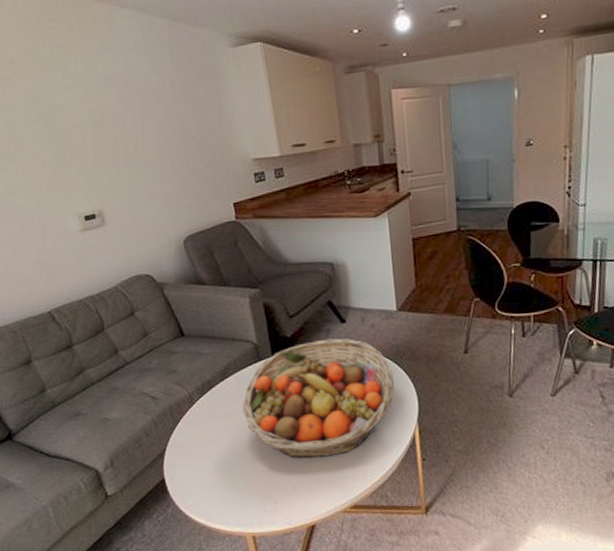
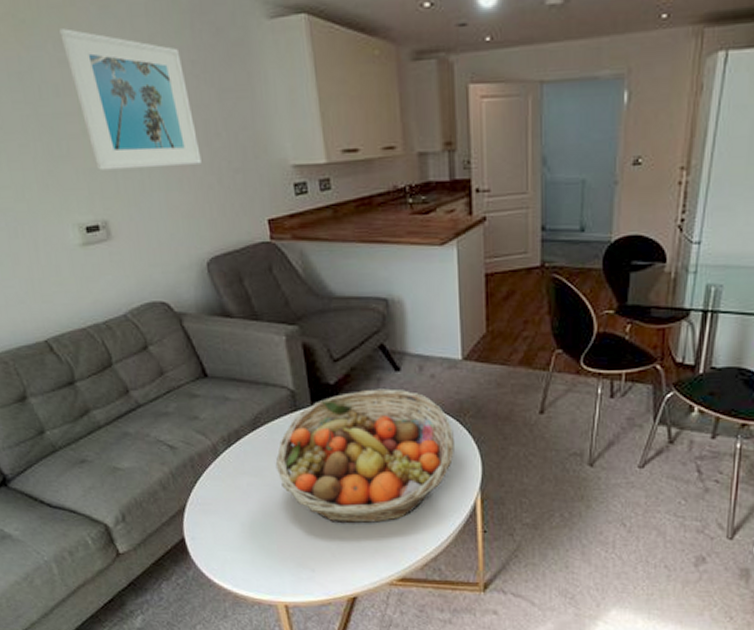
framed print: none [67,61,179,171] -> present [59,28,202,171]

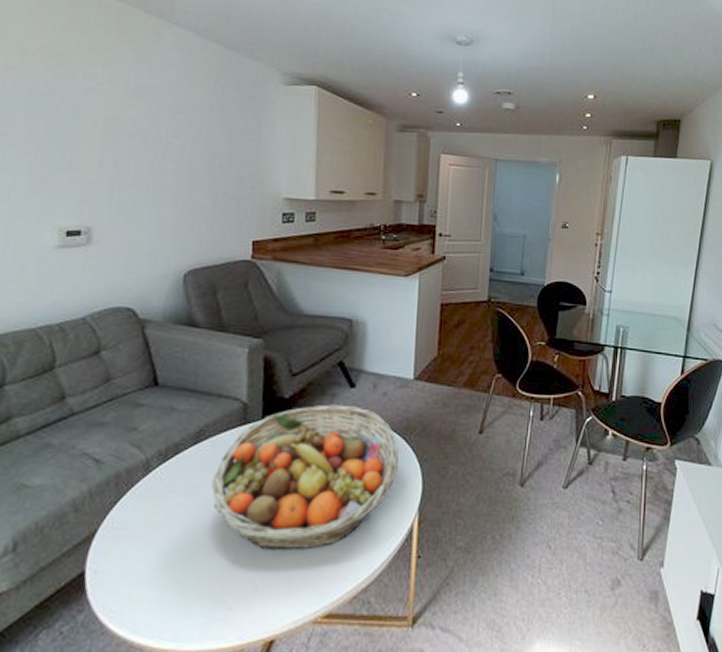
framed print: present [59,28,202,171] -> none [92,65,202,188]

